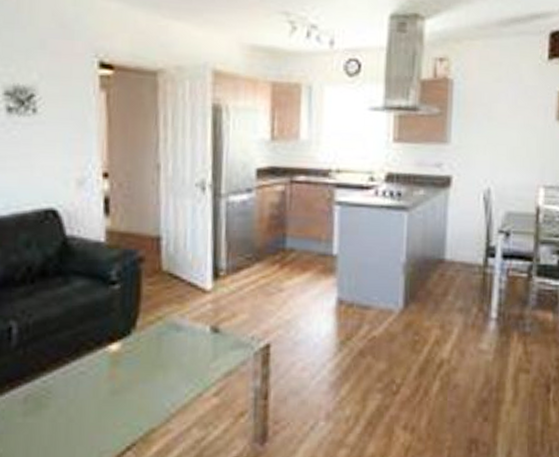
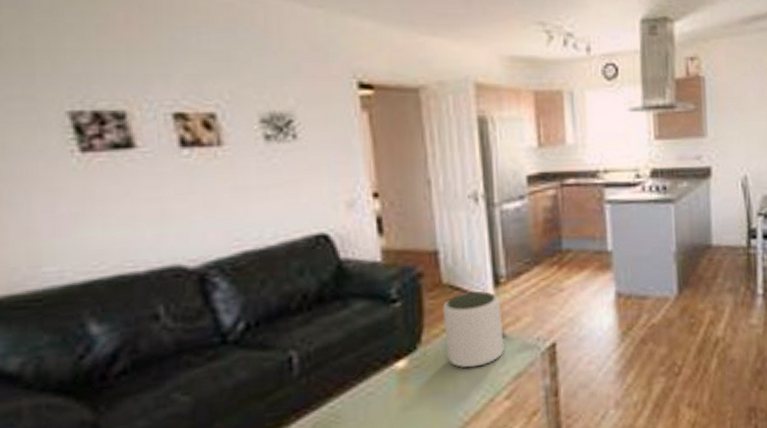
plant pot: none [159,282,219,359] -> present [442,291,505,368]

